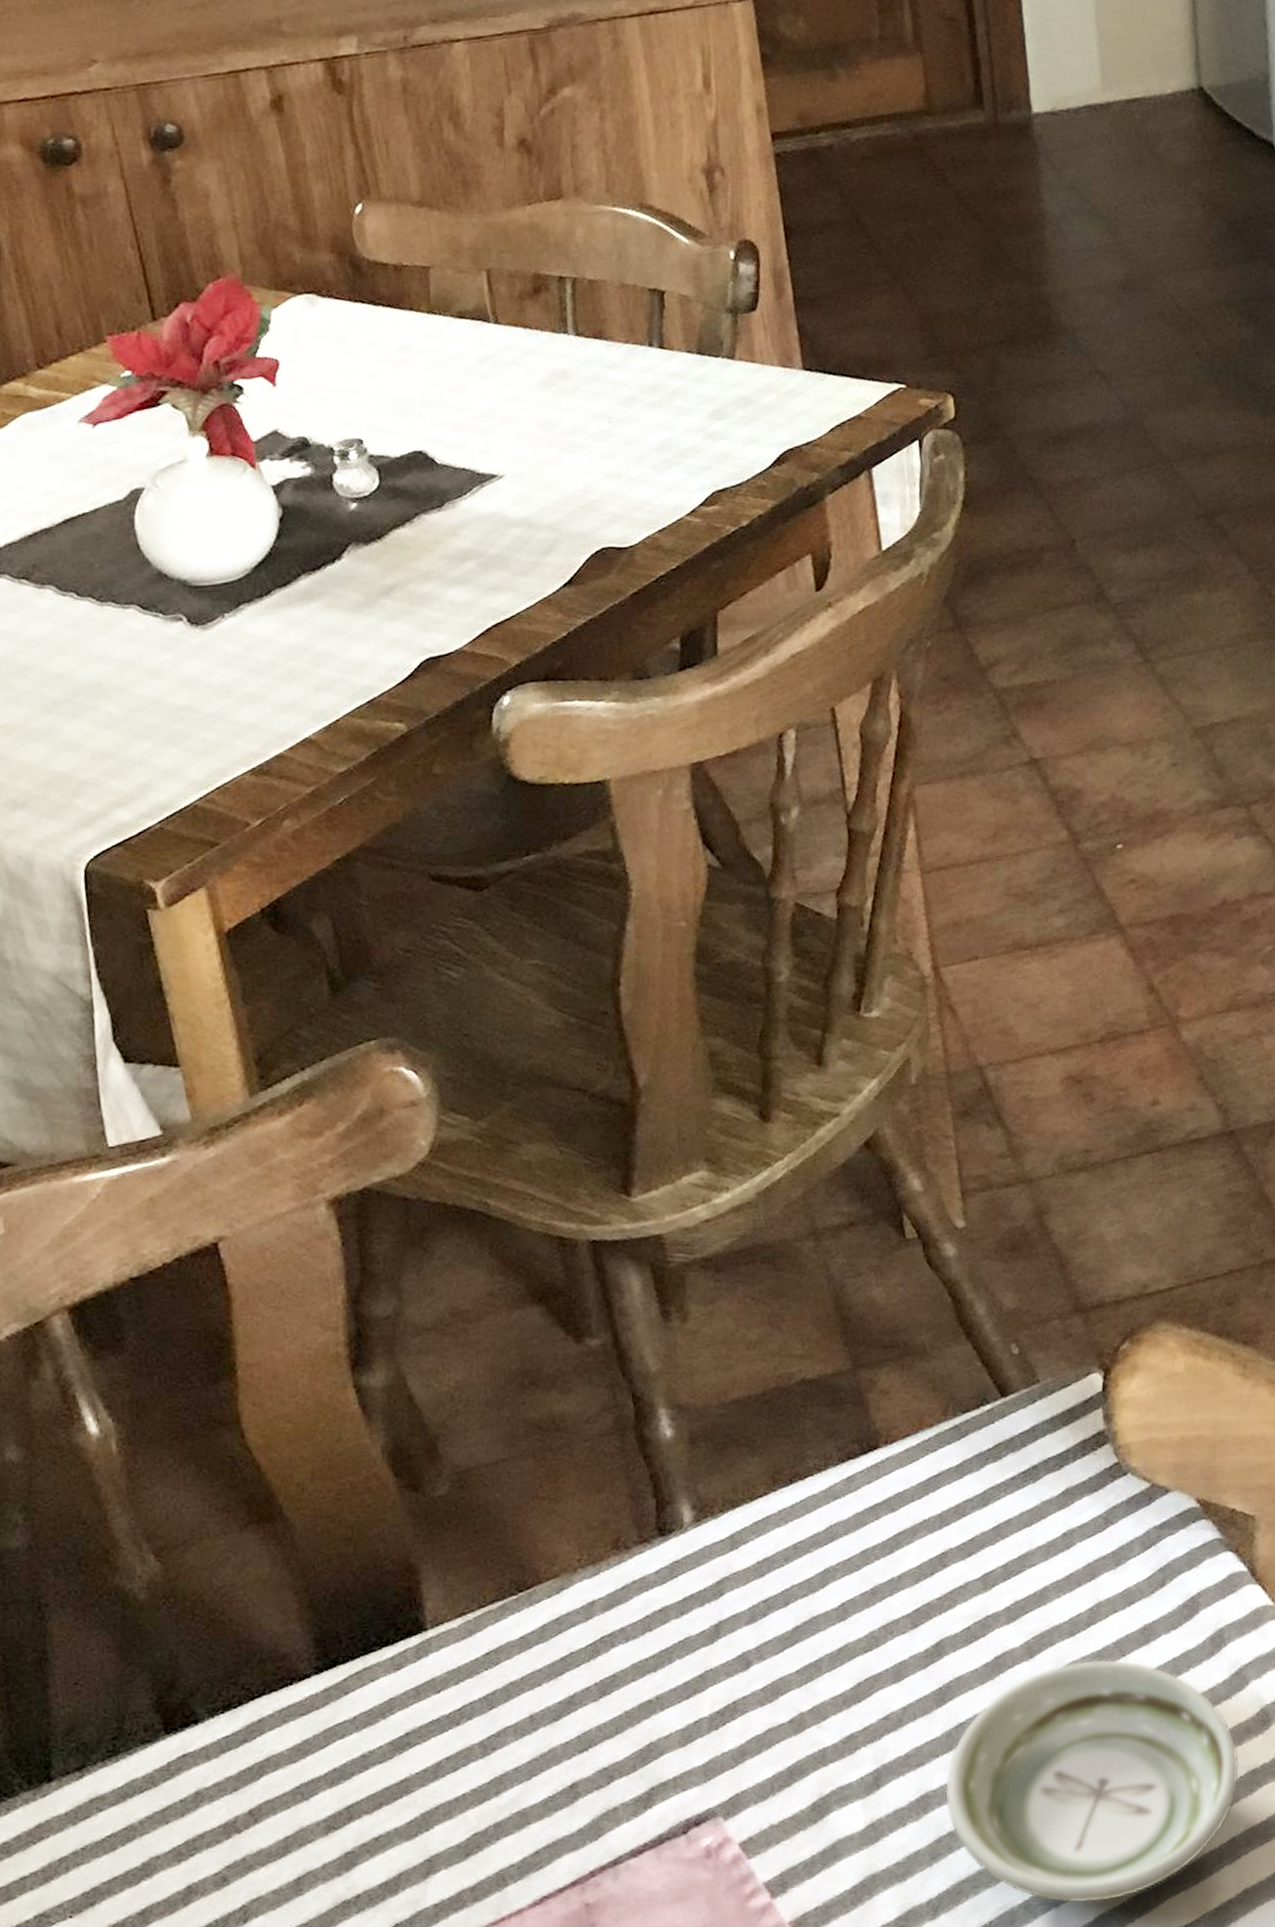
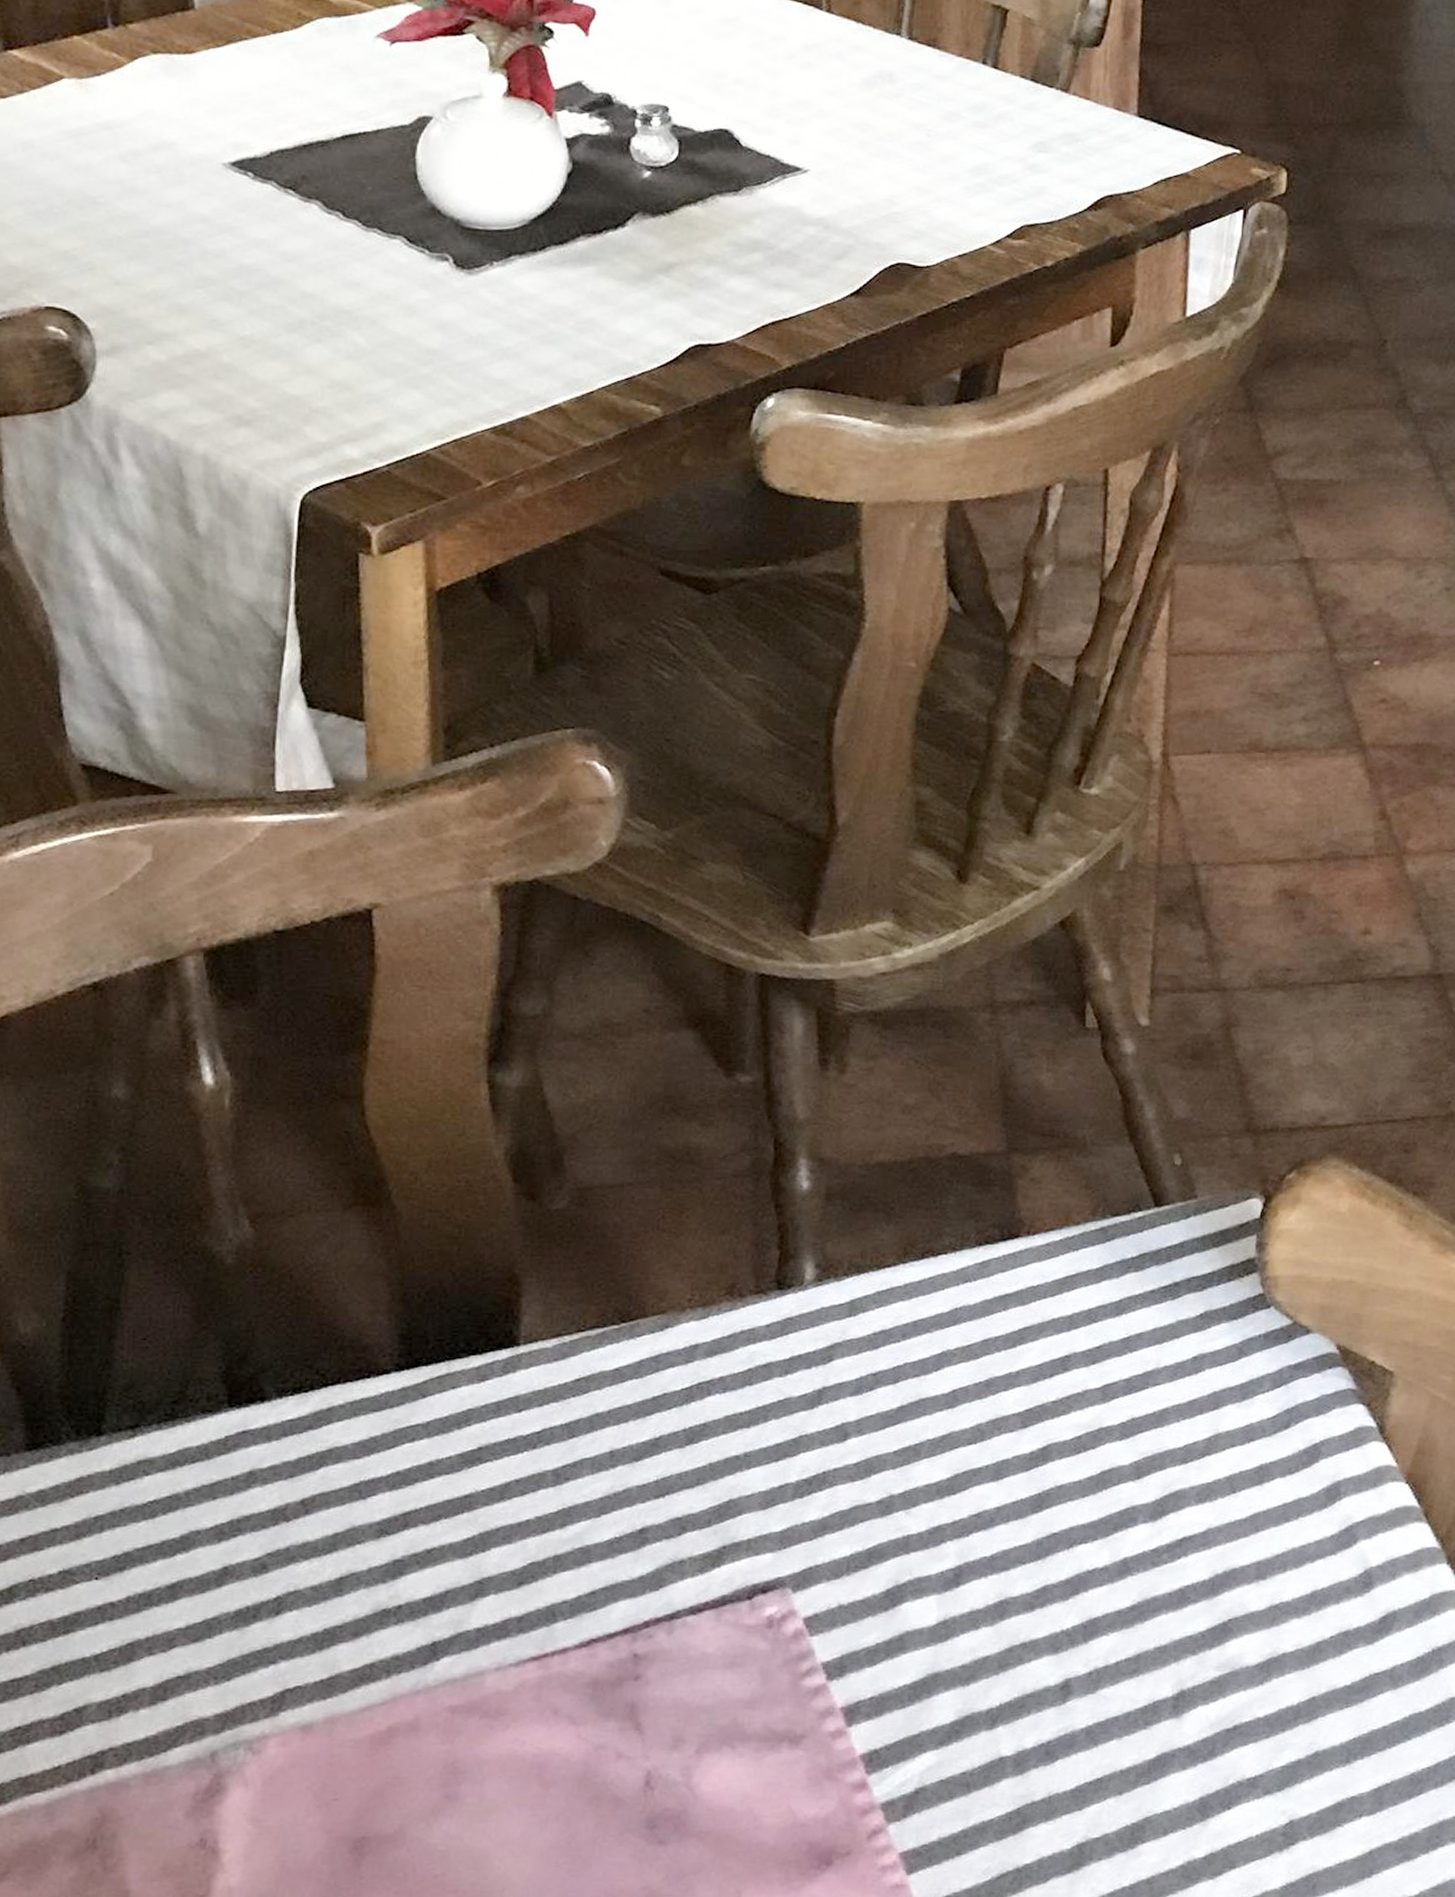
saucer: present [944,1659,1240,1904] -> none [1023,1490,1334,1740]

